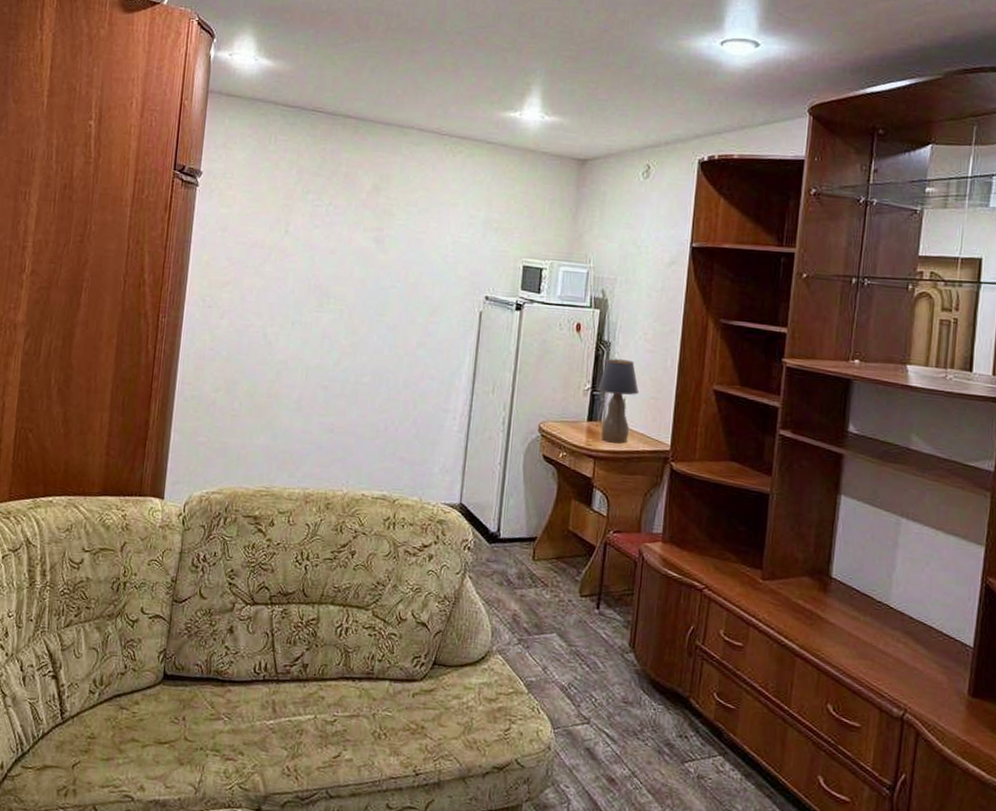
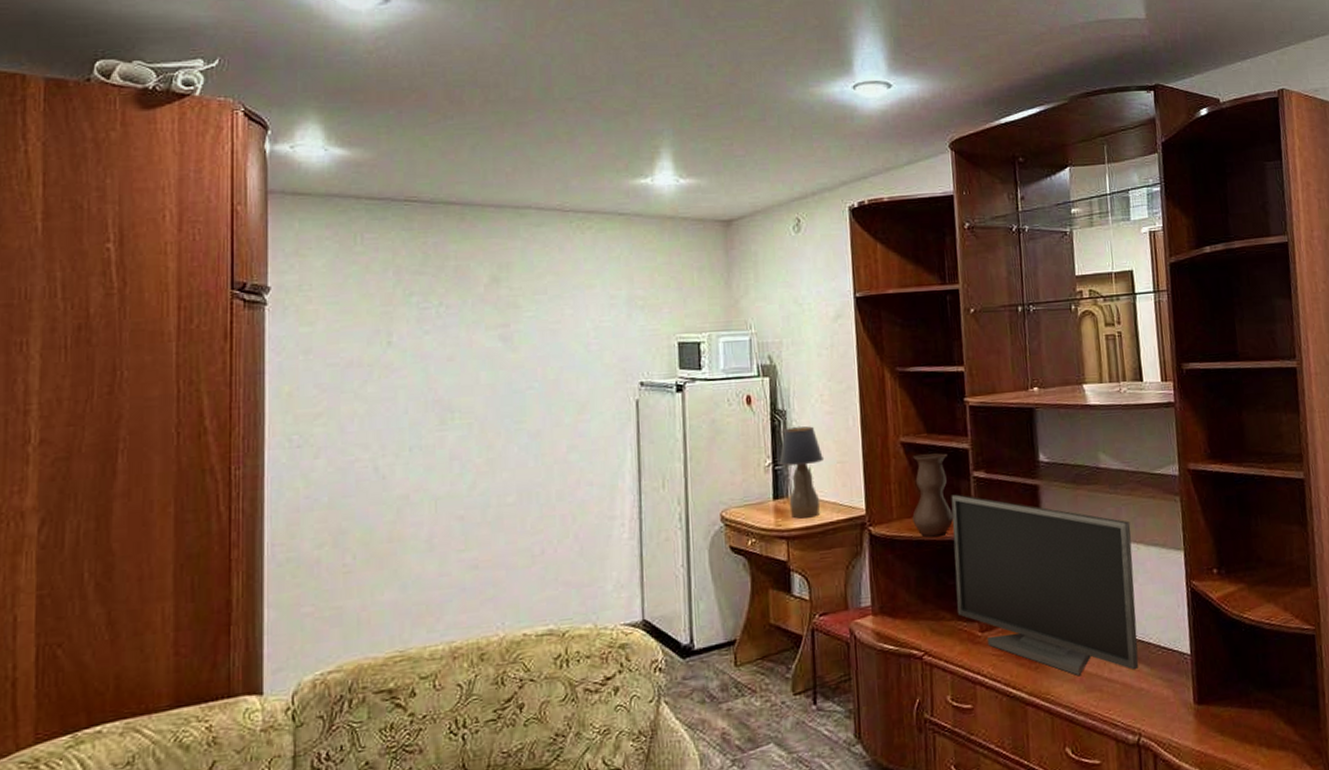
vase: none [713,403,757,485] -> present [912,453,954,539]
television: none [743,447,933,649] -> present [951,494,1139,676]

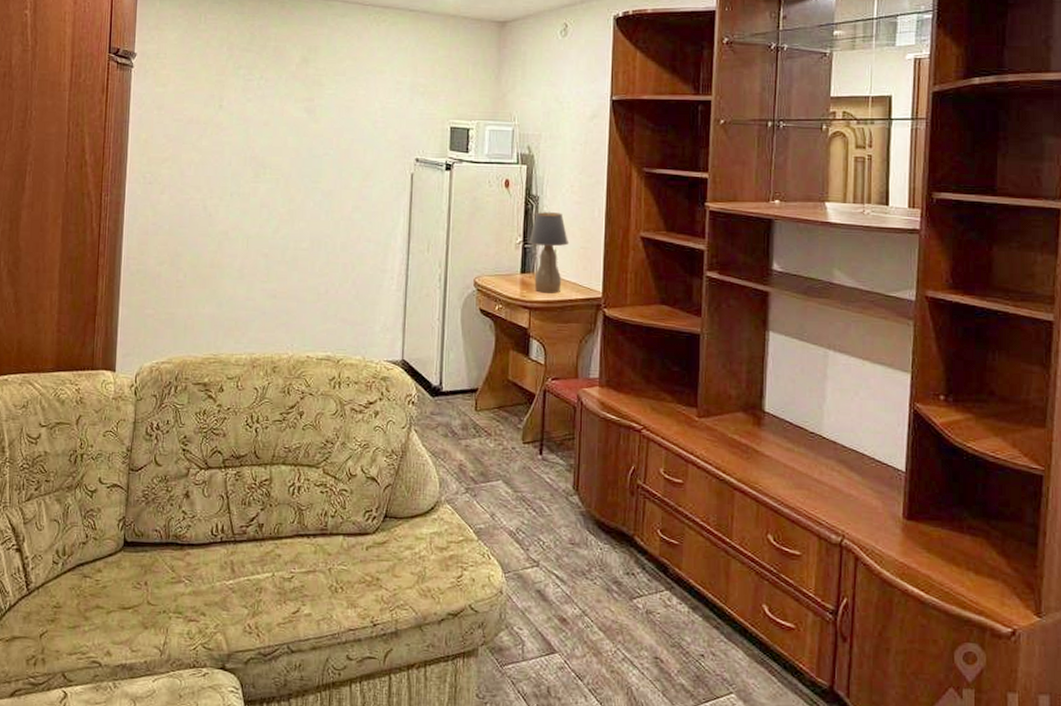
vase: present [912,453,954,539] -> none [645,249,684,327]
television: present [951,494,1139,676] -> none [678,290,858,477]

